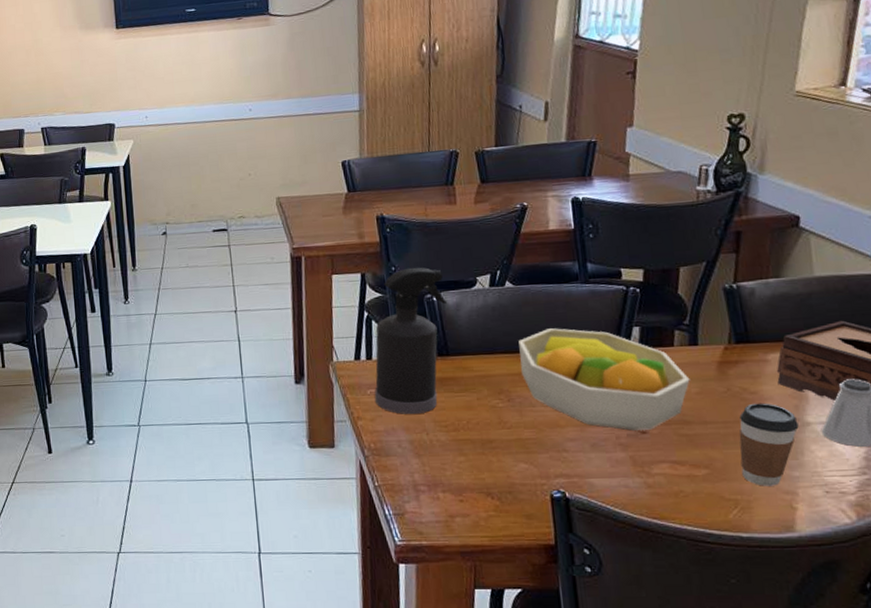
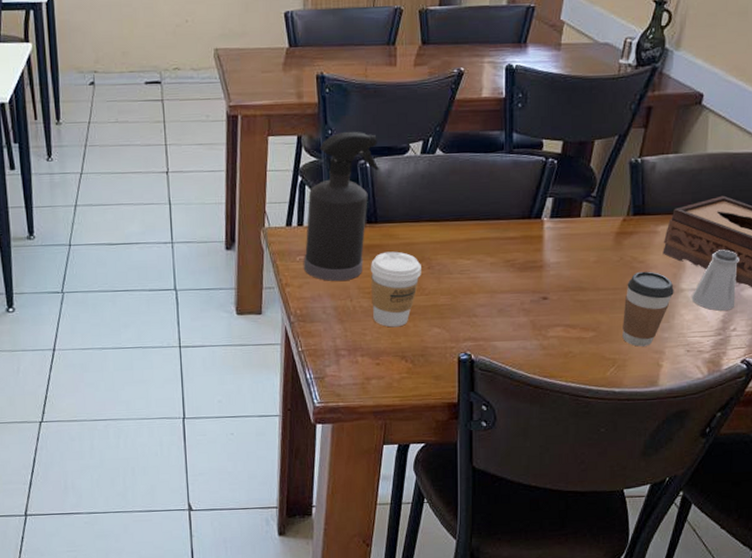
coffee cup: none [445,384,501,462] -> present [370,251,421,328]
fruit bowl: present [518,328,690,431] -> none [442,197,590,297]

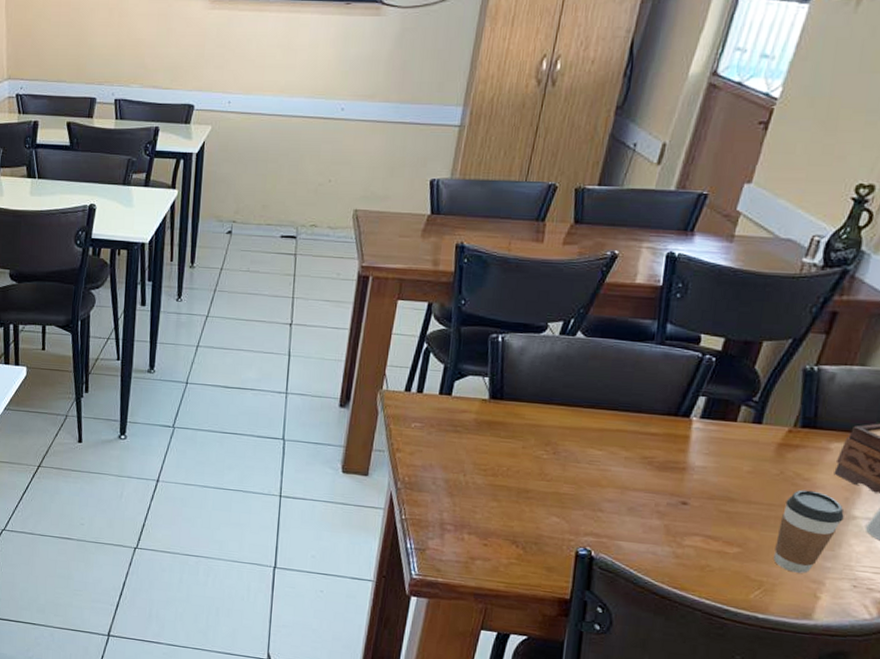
spray bottle: present [303,131,379,282] -> none [417,303,513,455]
coffee cup: present [370,251,421,328] -> none [486,430,546,510]

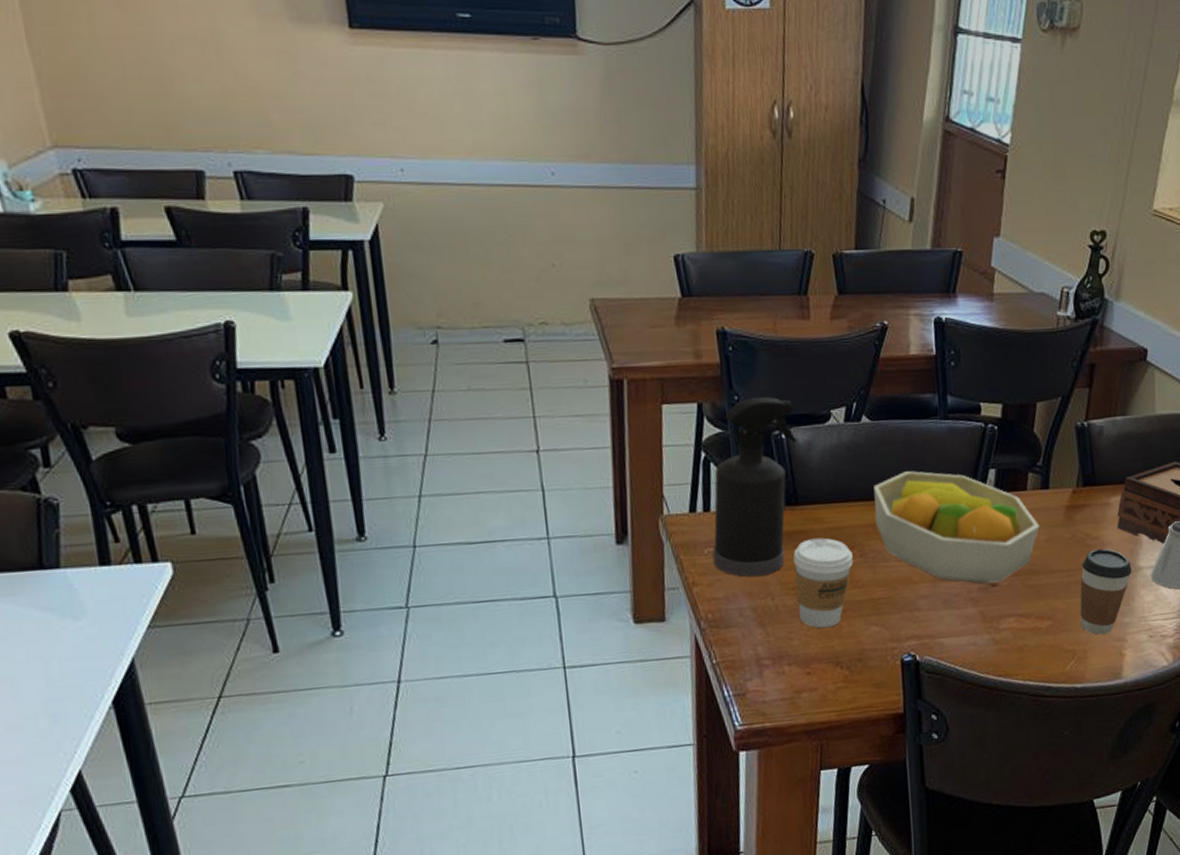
spray bottle: none [417,303,513,455] -> present [712,396,797,577]
coffee cup: none [486,430,546,510] -> present [792,537,853,629]
fruit bowl: none [573,386,745,502] -> present [874,471,1040,584]

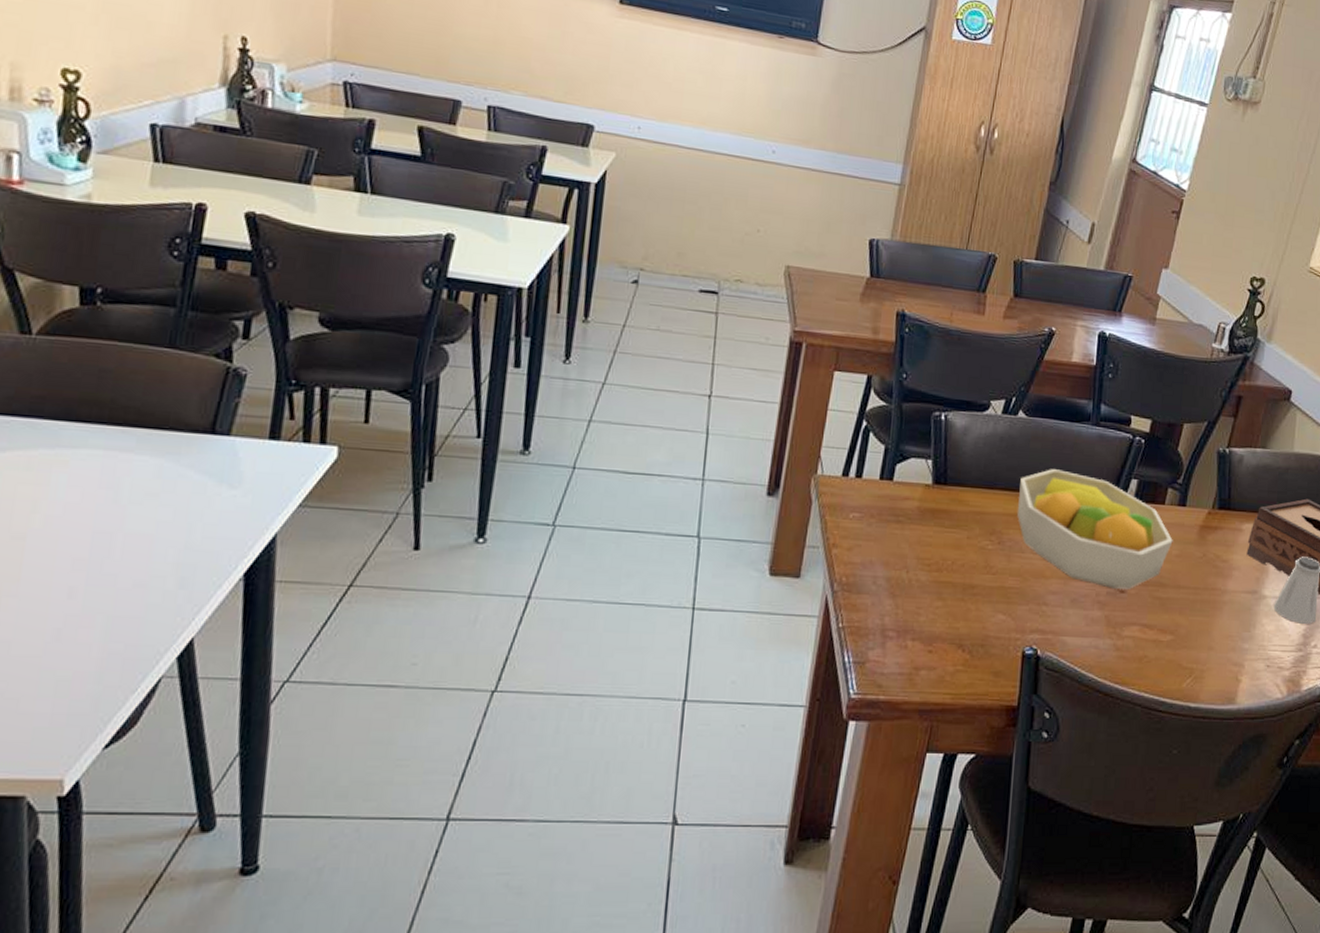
spray bottle: present [712,396,797,577] -> none [856,377,956,548]
coffee cup: present [792,537,853,629] -> none [931,519,991,609]
coffee cup: present [1080,548,1132,635] -> none [1201,571,1256,657]

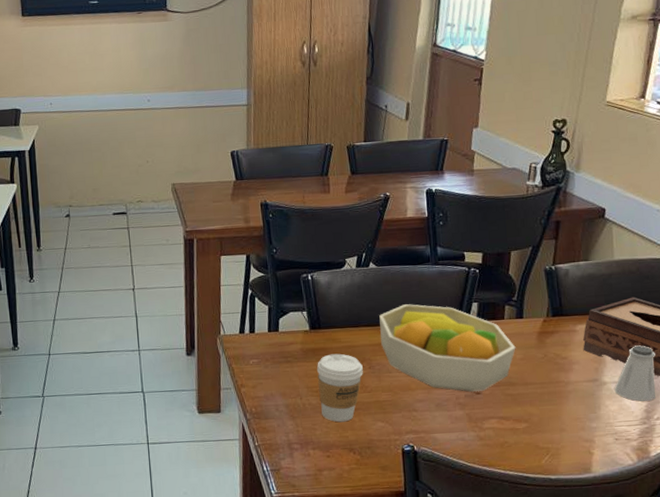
coffee cup: none [931,519,991,609] -> present [316,353,363,423]

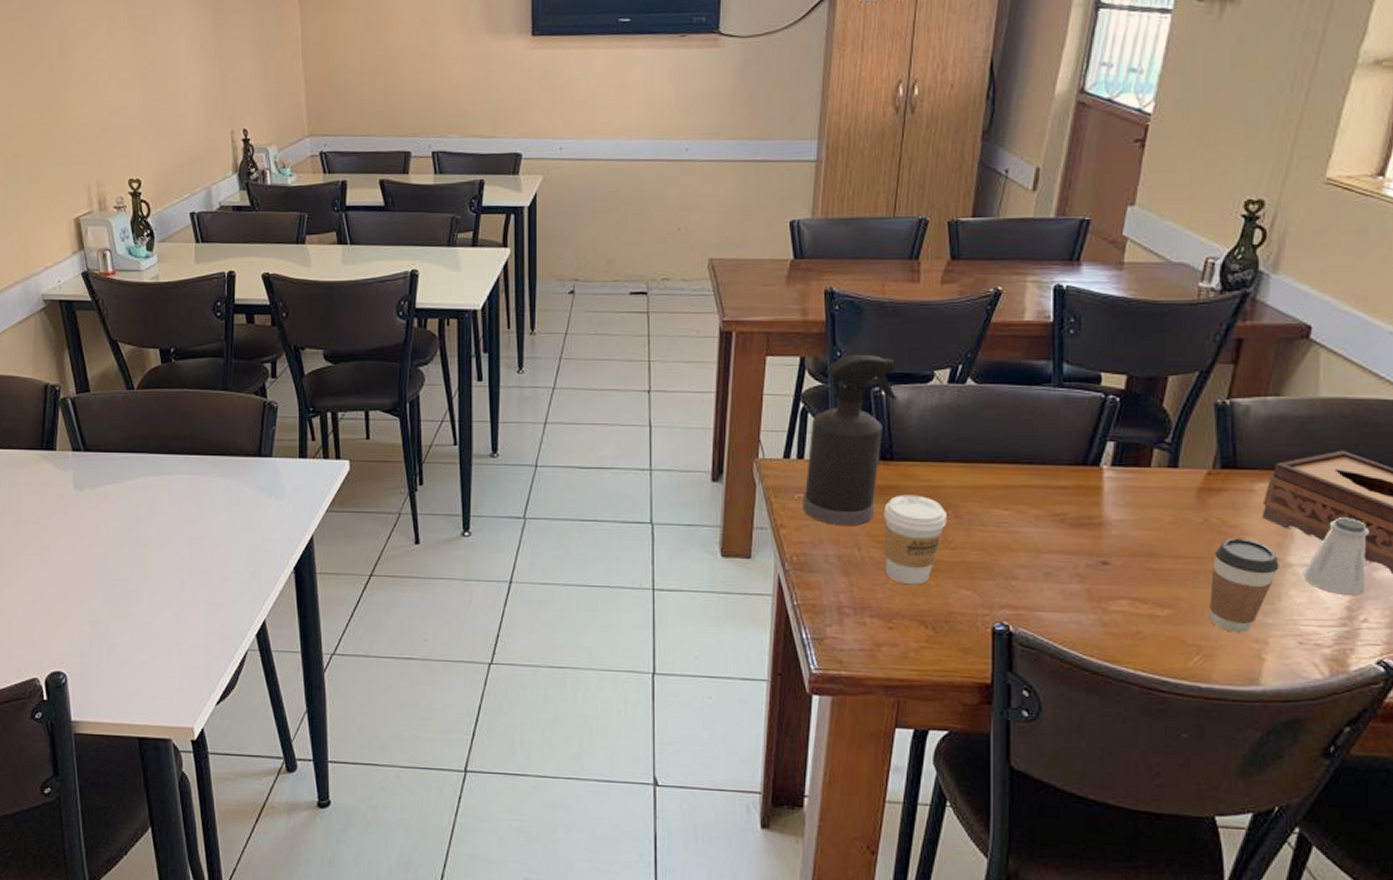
spray bottle: none [256,249,320,382] -> present [802,354,897,526]
fruit bowl: present [379,304,516,392] -> none [973,437,1164,561]
coffee cup: none [552,366,598,436] -> present [1210,538,1279,633]

